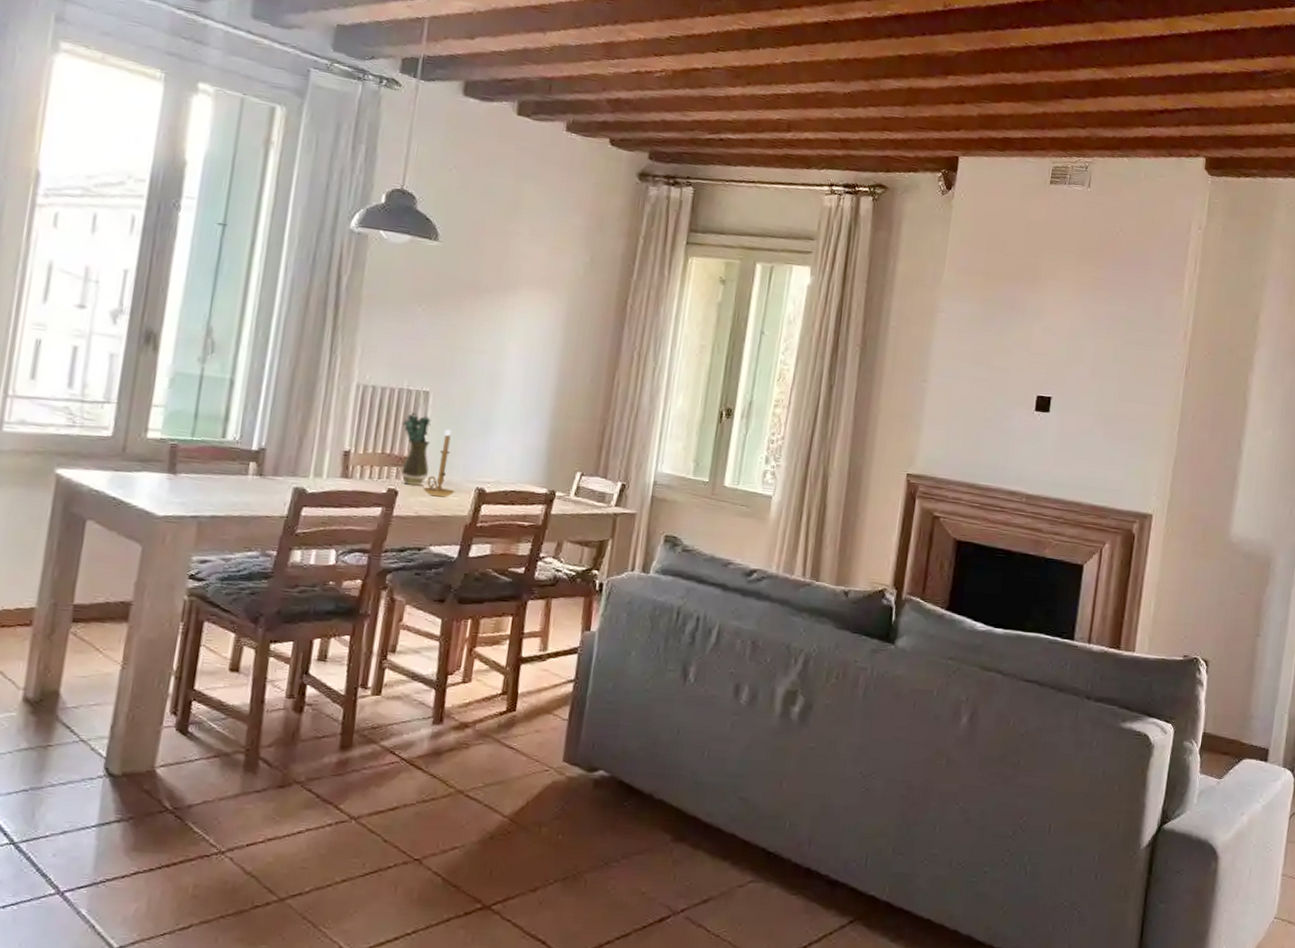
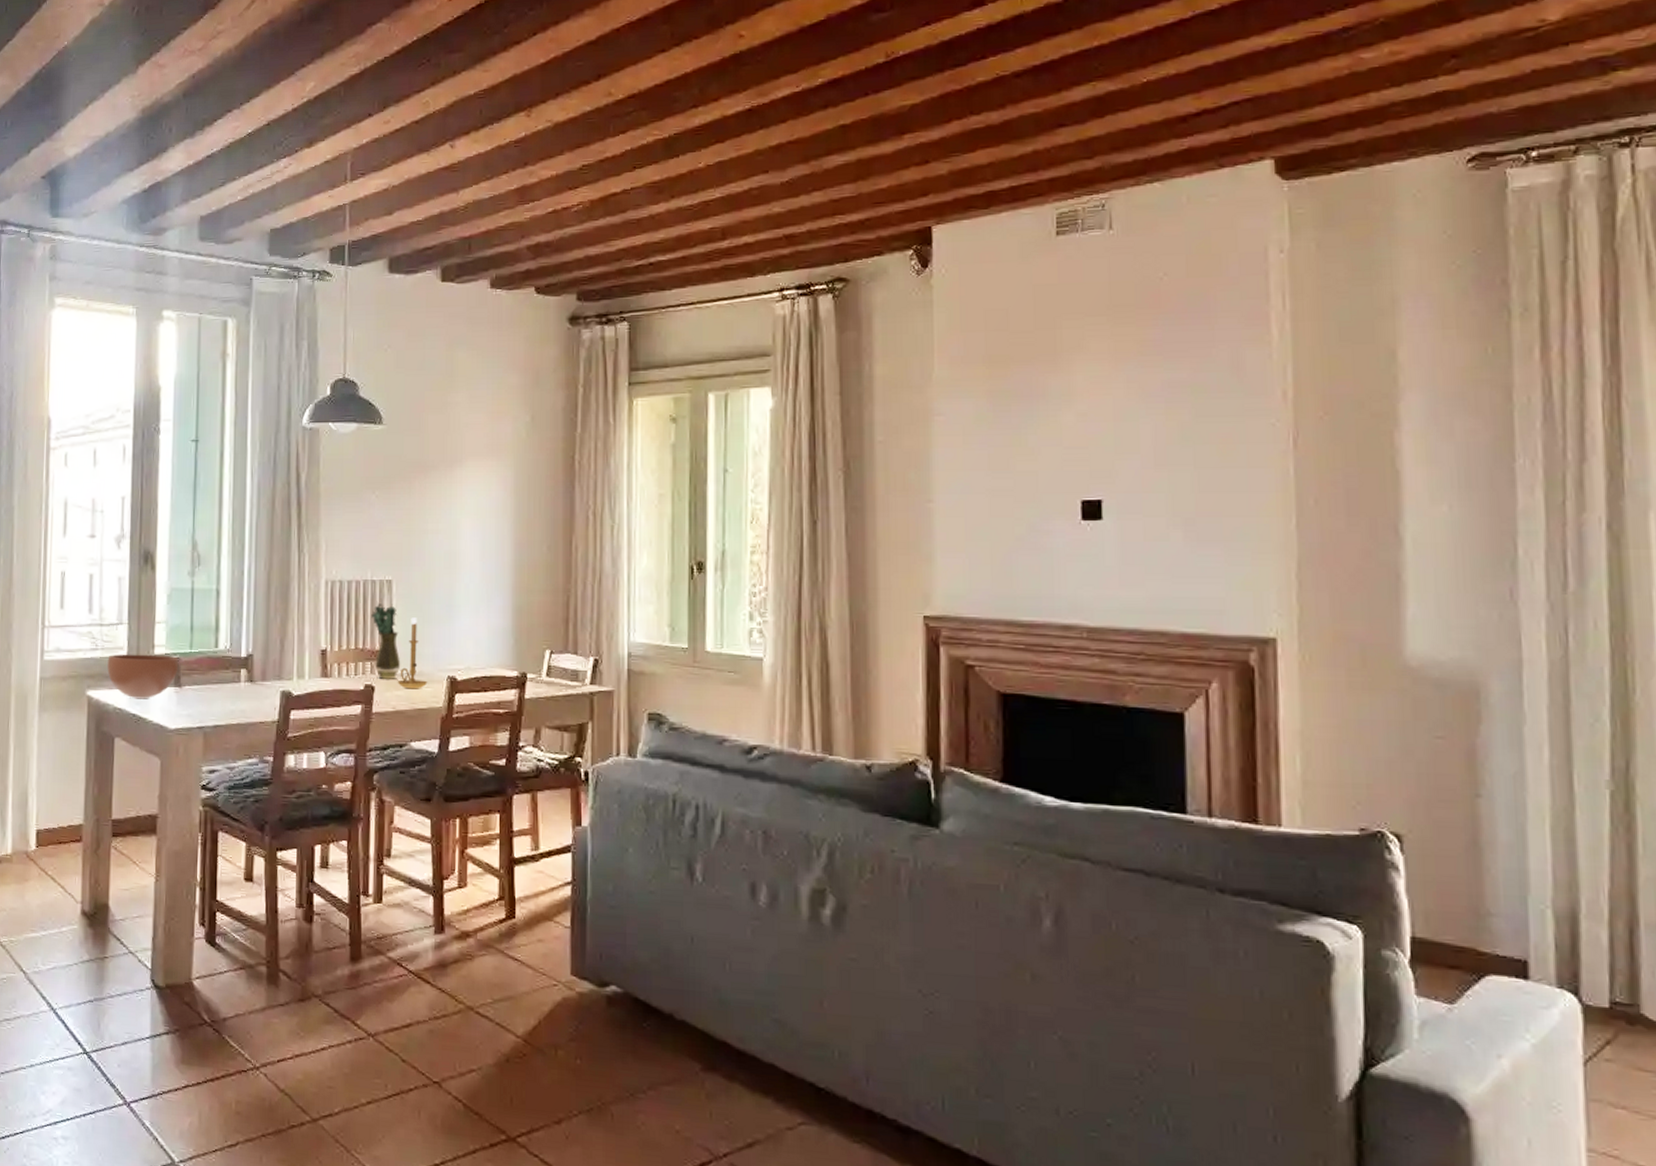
bowl: none [85,433,176,484] -> present [107,654,179,699]

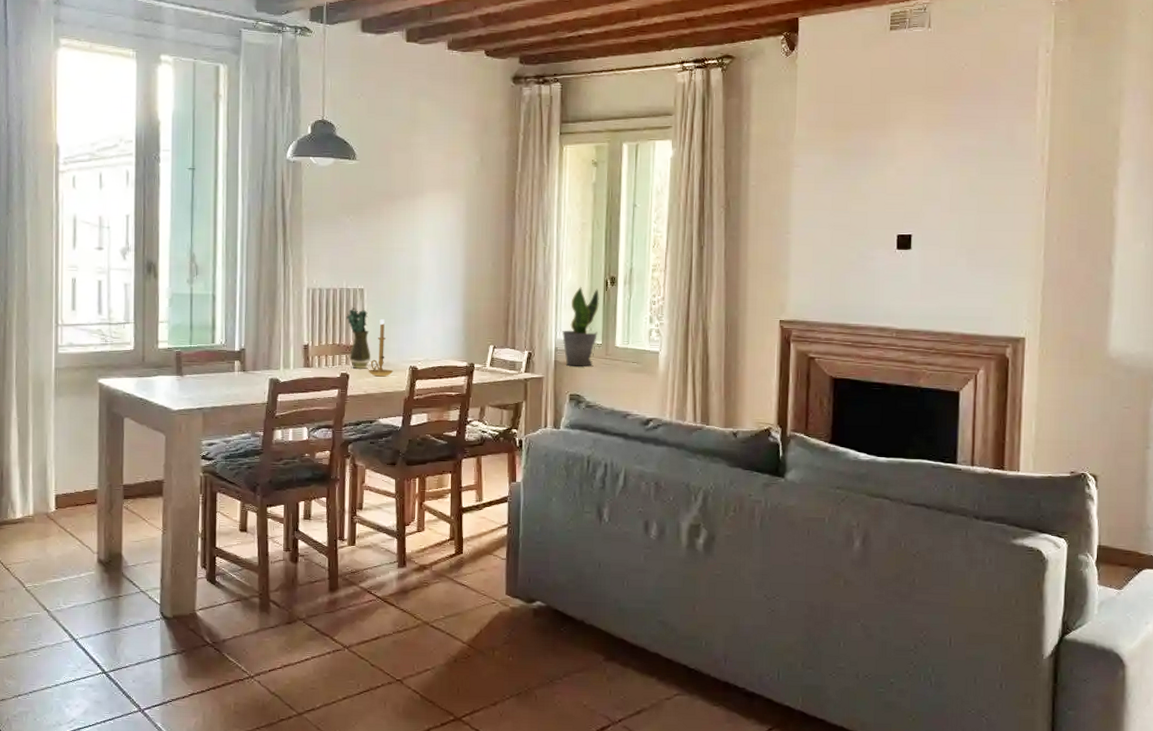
bowl: present [107,654,179,699] -> none [116,348,180,386]
potted plant: none [636,574,683,678] -> present [561,286,599,367]

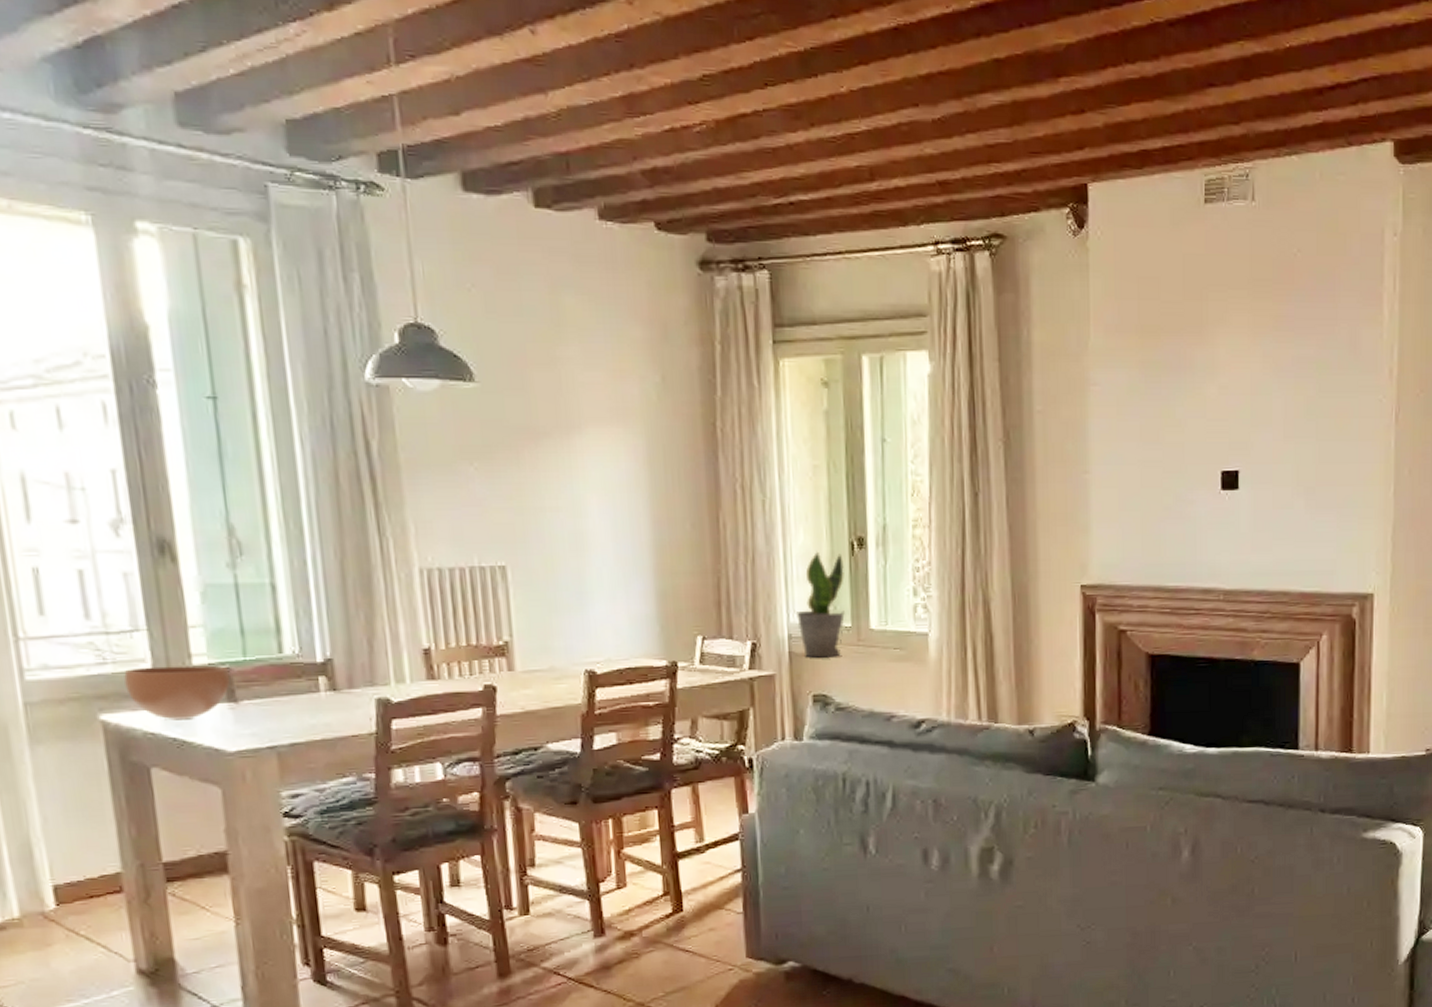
bowl: none [116,348,180,386] -> present [124,665,230,720]
vase: present [346,305,371,370] -> none [483,590,527,679]
candle holder: present [368,319,394,377] -> none [524,607,562,687]

